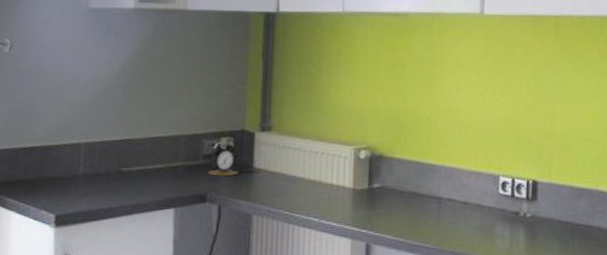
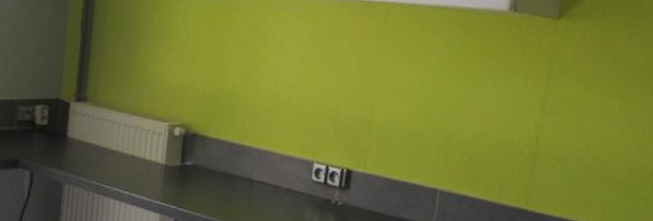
alarm clock: present [208,142,238,177] -> none [22,109,52,144]

